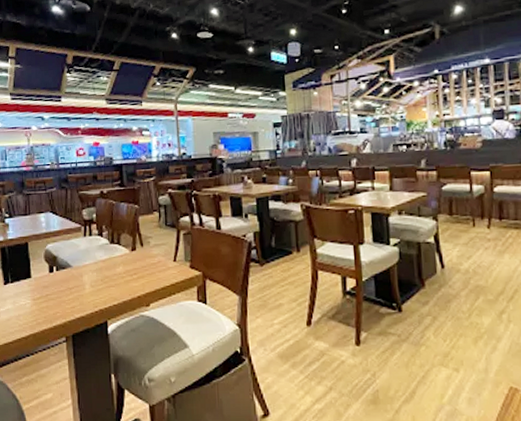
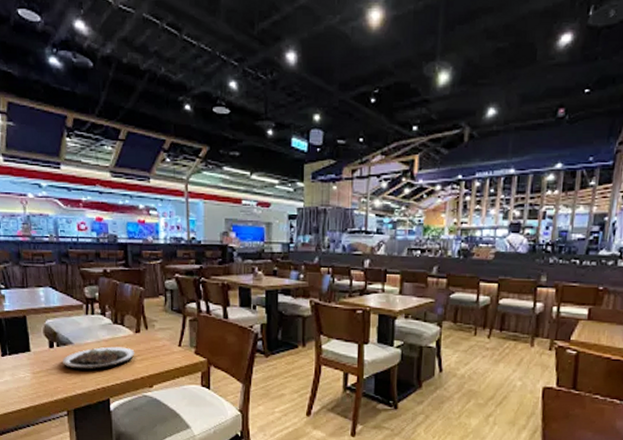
plate: none [62,266,131,293] -> present [63,346,135,371]

